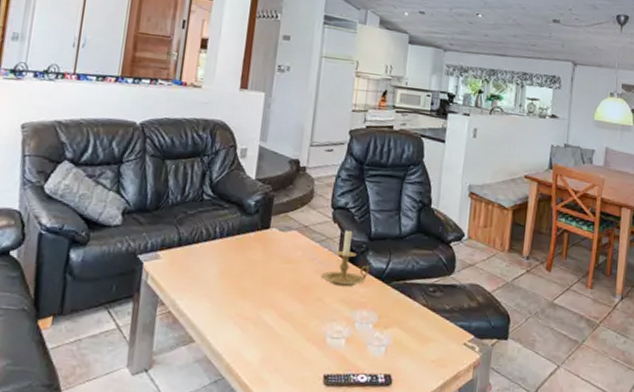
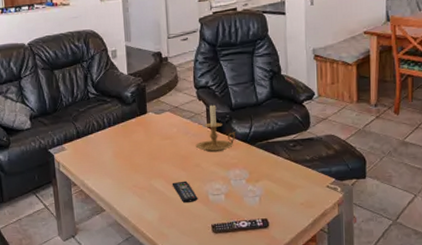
remote control: none [284,316,313,345] -> present [172,181,198,204]

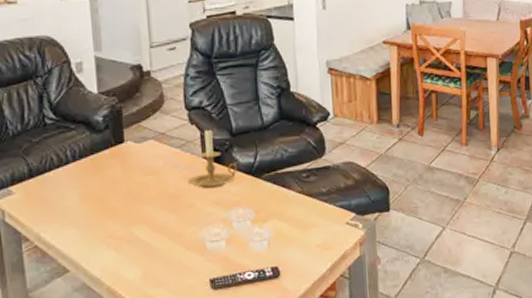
remote control: present [172,181,198,204] -> none [158,226,192,255]

